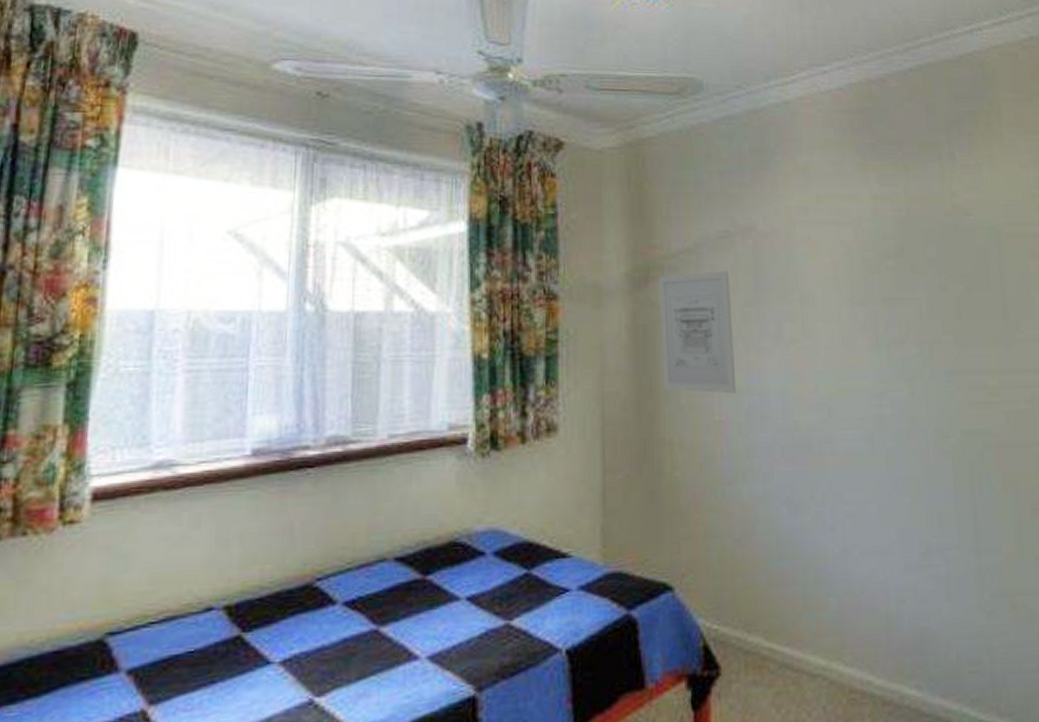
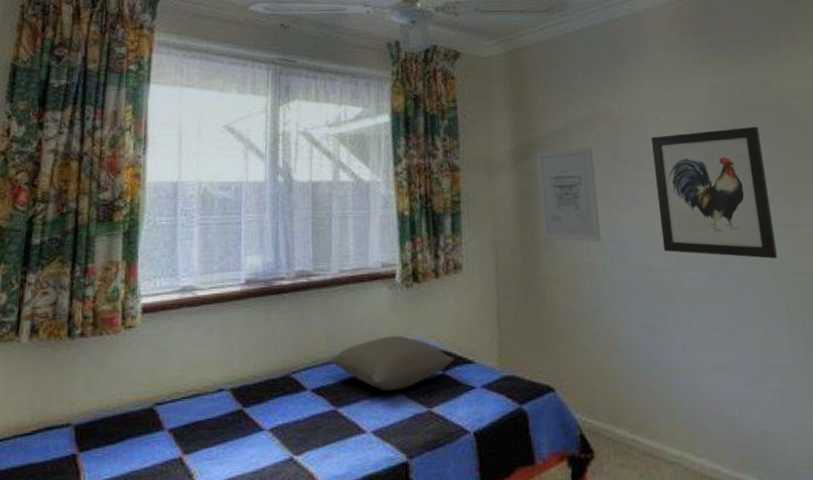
pillow: none [370,522,544,600] -> present [329,335,455,391]
wall art: none [800,249,945,414] -> present [651,126,778,259]

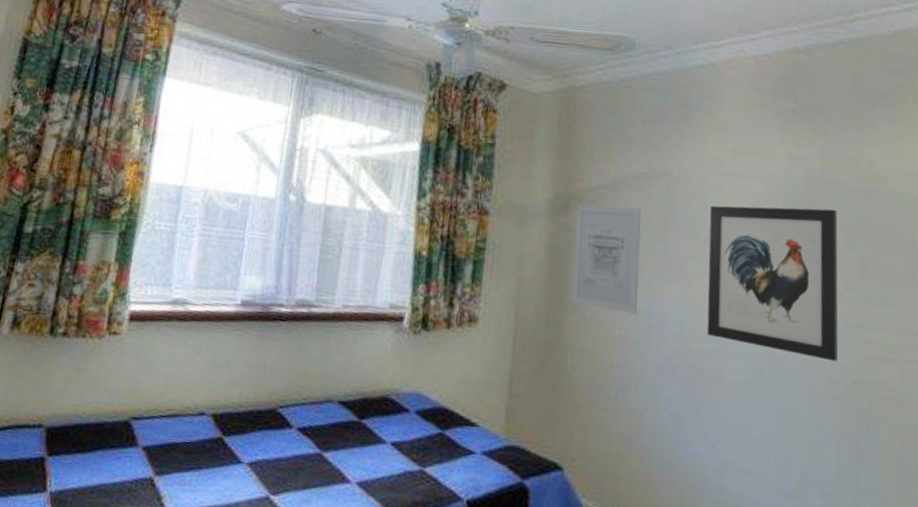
pillow: present [329,335,455,391] -> none [320,383,457,443]

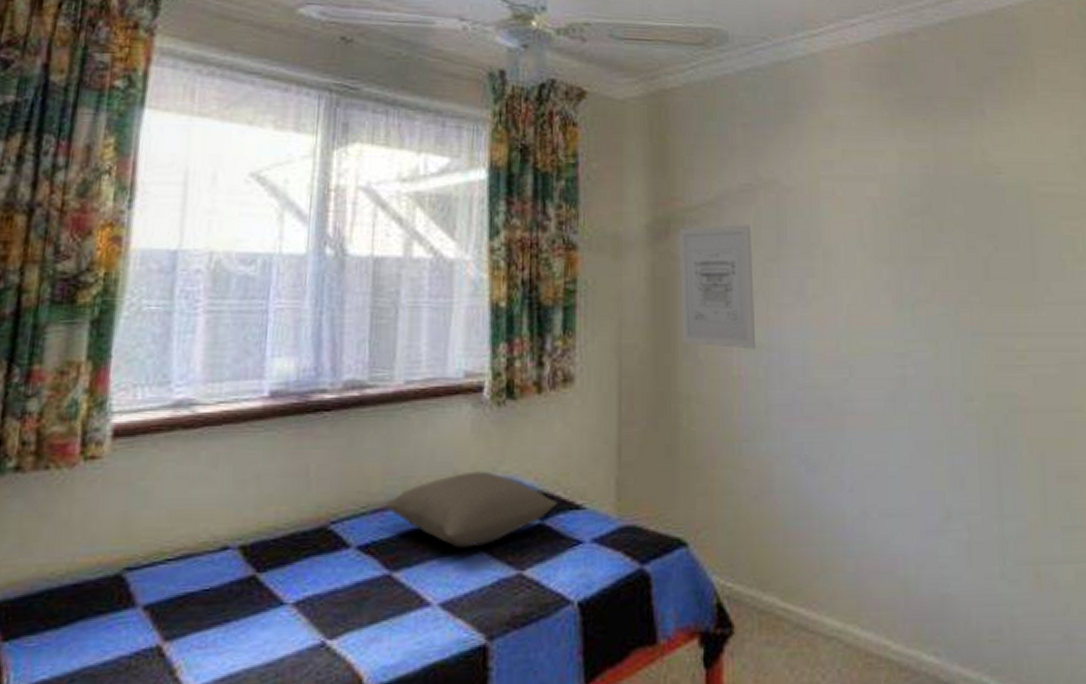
pillow: none [320,383,457,443] -> present [384,471,558,548]
wall art: present [706,205,839,362] -> none [824,207,970,375]

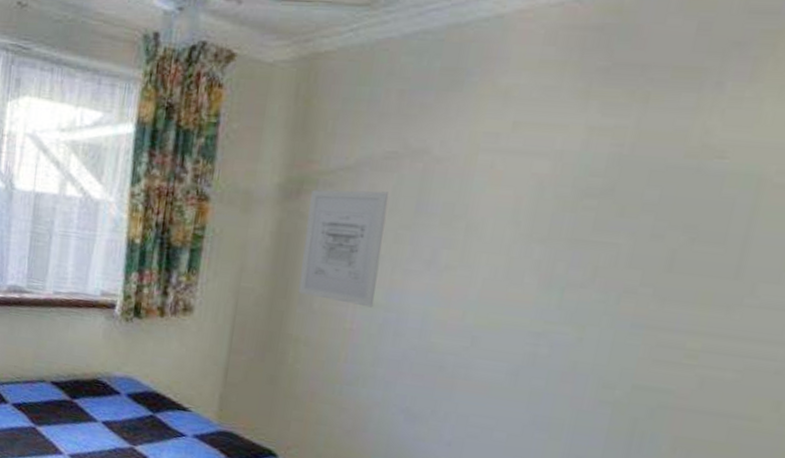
pillow: present [384,471,558,548] -> none [33,367,169,422]

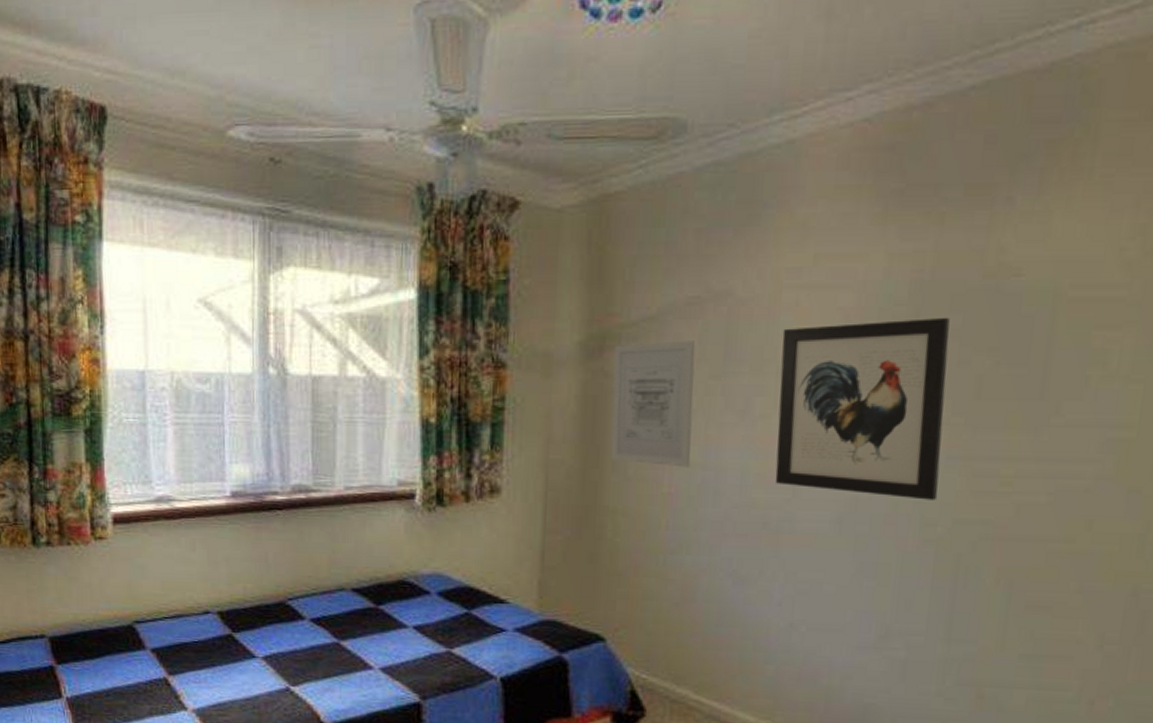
wall art: none [454,188,646,365] -> present [775,317,950,500]

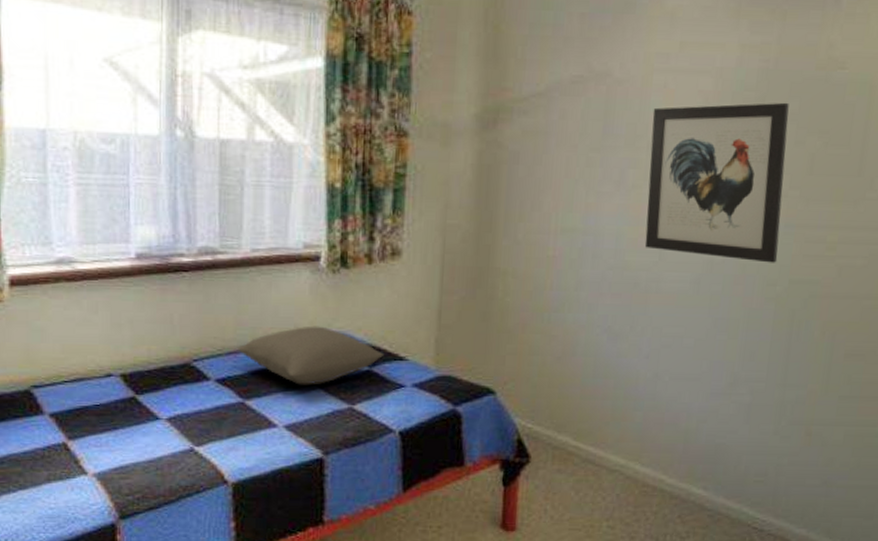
pillow: none [331,565,484,627] -> present [236,326,385,385]
wall art: present [610,340,696,468] -> none [502,116,579,233]

